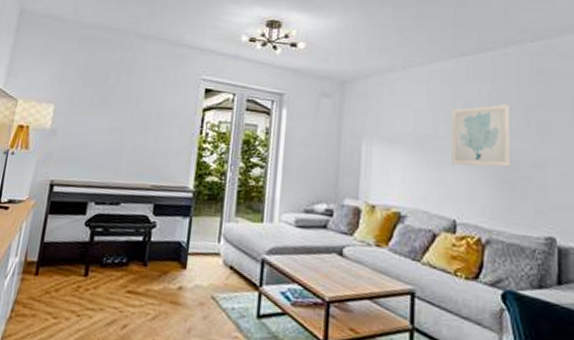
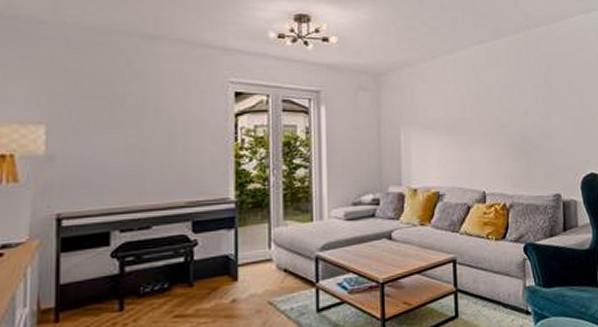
wall art: present [450,103,510,167] -> none [475,84,525,143]

